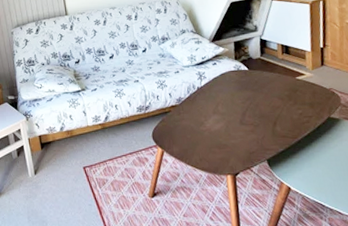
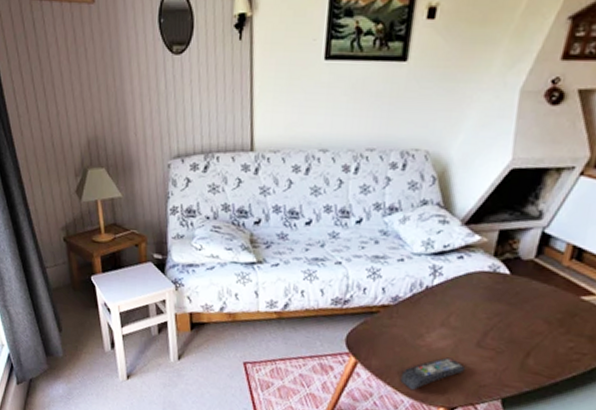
remote control: none [195,136,238,166] -> present [400,357,466,391]

